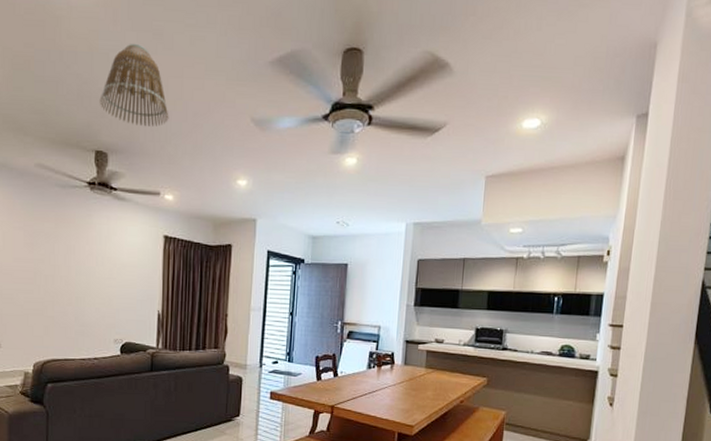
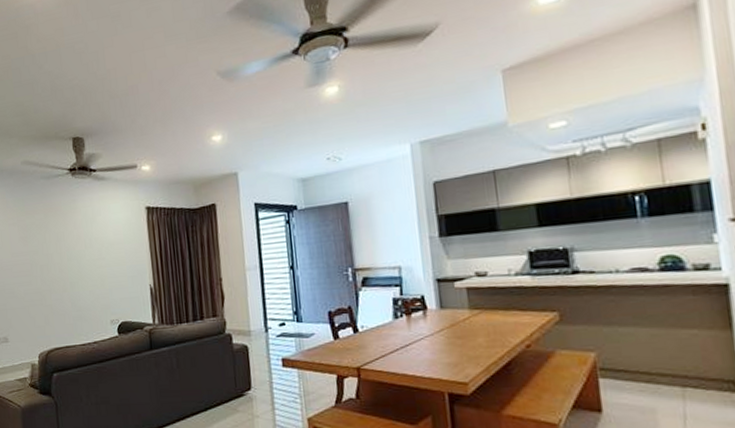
lamp shade: present [99,44,169,127] -> none [70,30,136,106]

